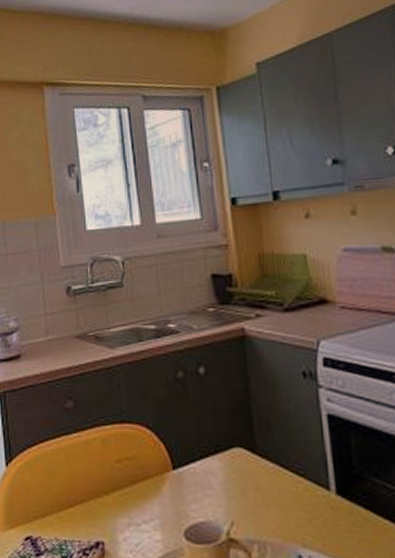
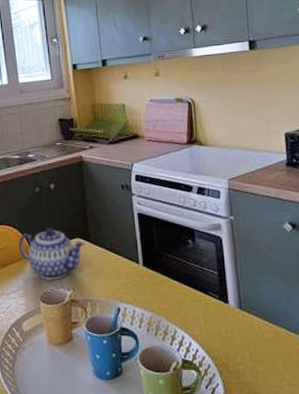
teapot: none [153,431,249,508] -> present [18,228,85,280]

